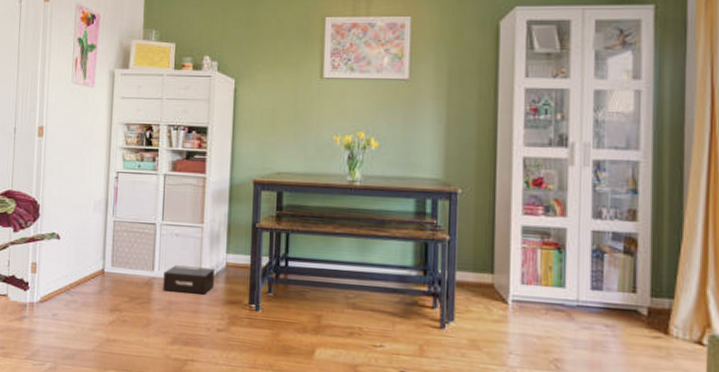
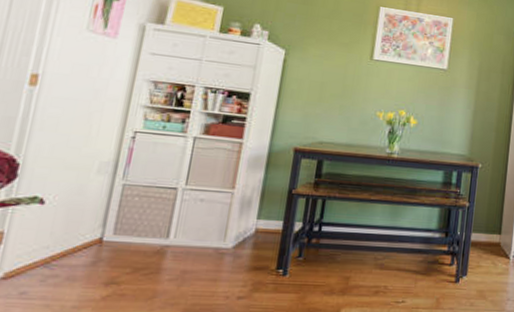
box: present [163,265,214,295] -> none [177,232,242,262]

